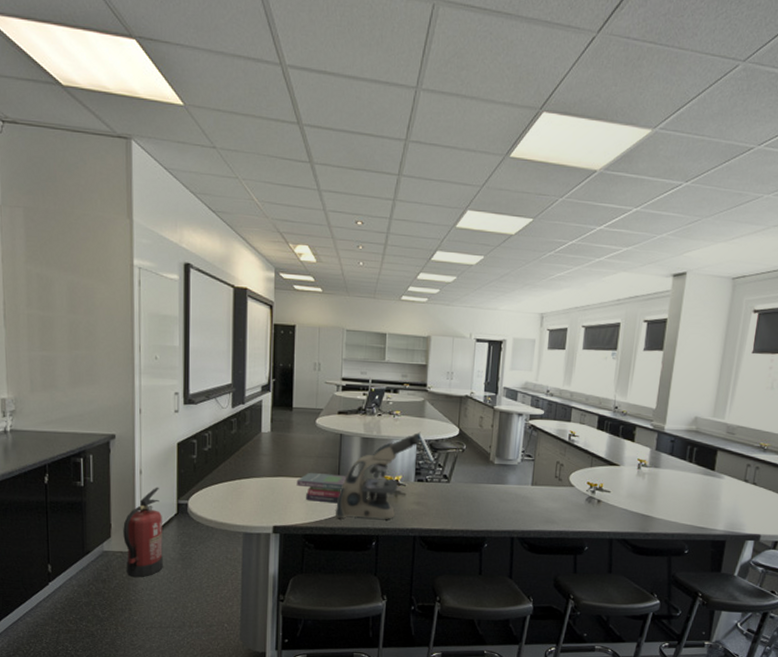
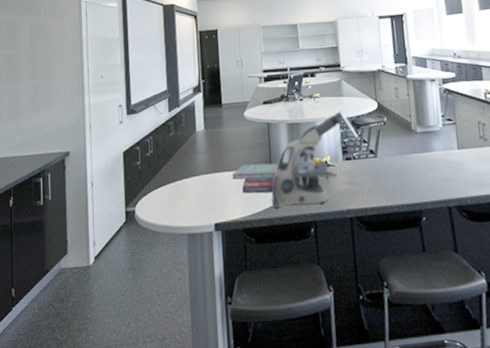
fire extinguisher: present [123,487,163,578] -> none [78,197,115,294]

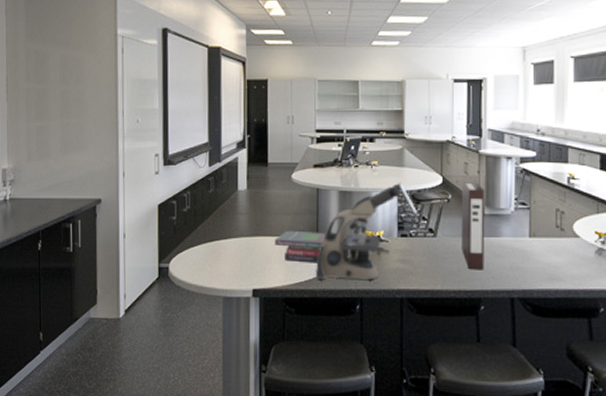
binder: none [394,102,422,184] -> present [461,179,485,270]

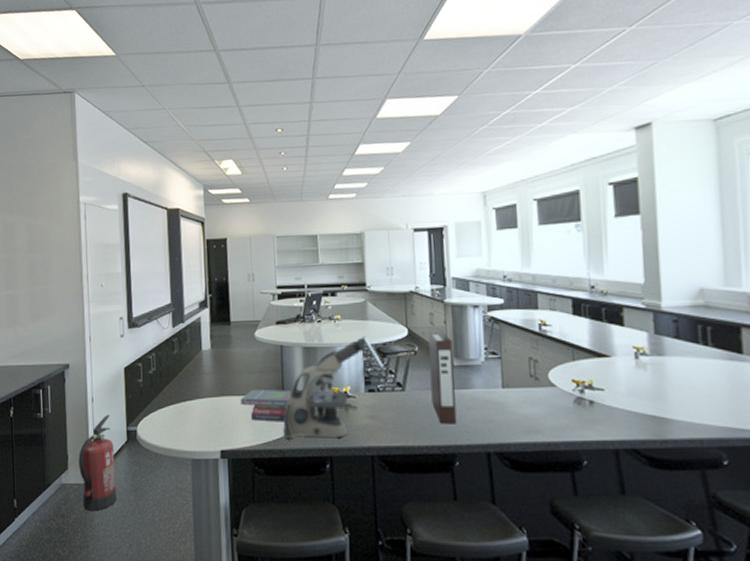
fire extinguisher: none [108,250,146,346] -> present [78,414,117,512]

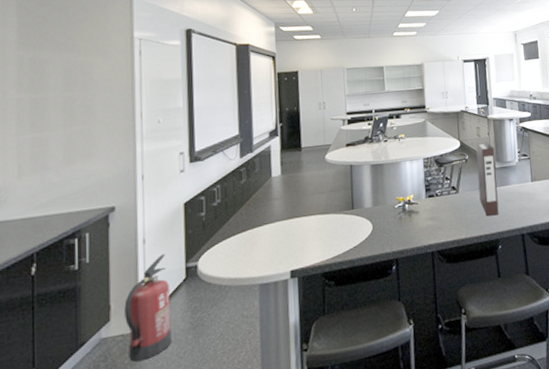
books: present [240,389,292,422] -> none [311,204,361,237]
microscope: present [283,335,383,440] -> none [353,150,441,250]

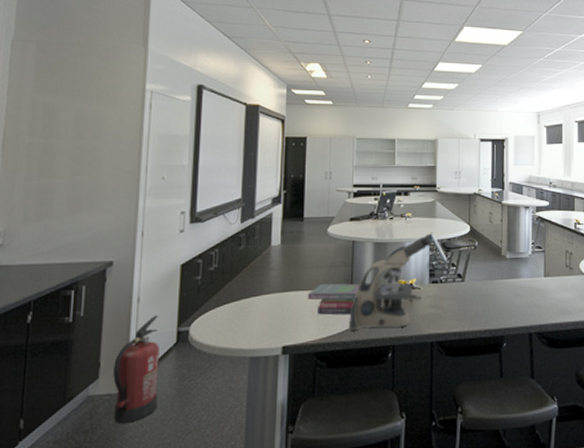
books: none [311,204,361,237] -> present [307,283,360,315]
microscope: none [353,150,441,250] -> present [349,232,447,332]
binder: present [476,140,499,216] -> none [486,227,507,310]

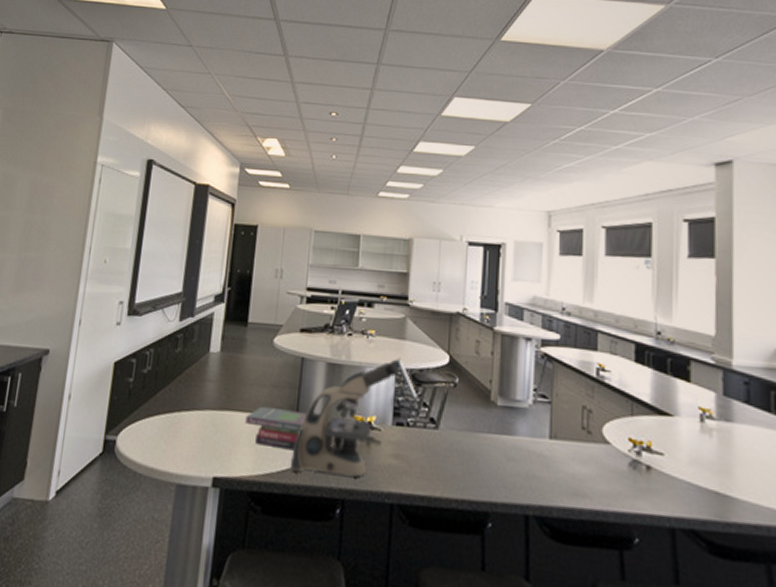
fire extinguisher: present [113,315,159,424] -> none [34,416,87,538]

